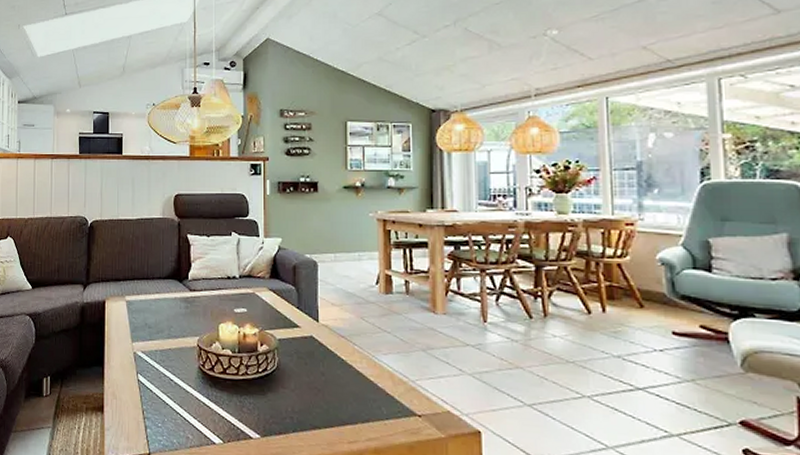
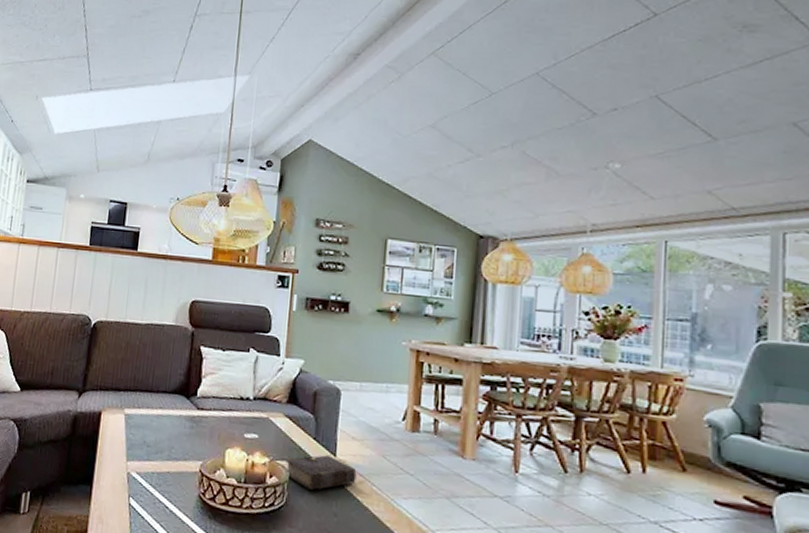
book: none [274,322,346,354] -> present [286,455,364,490]

